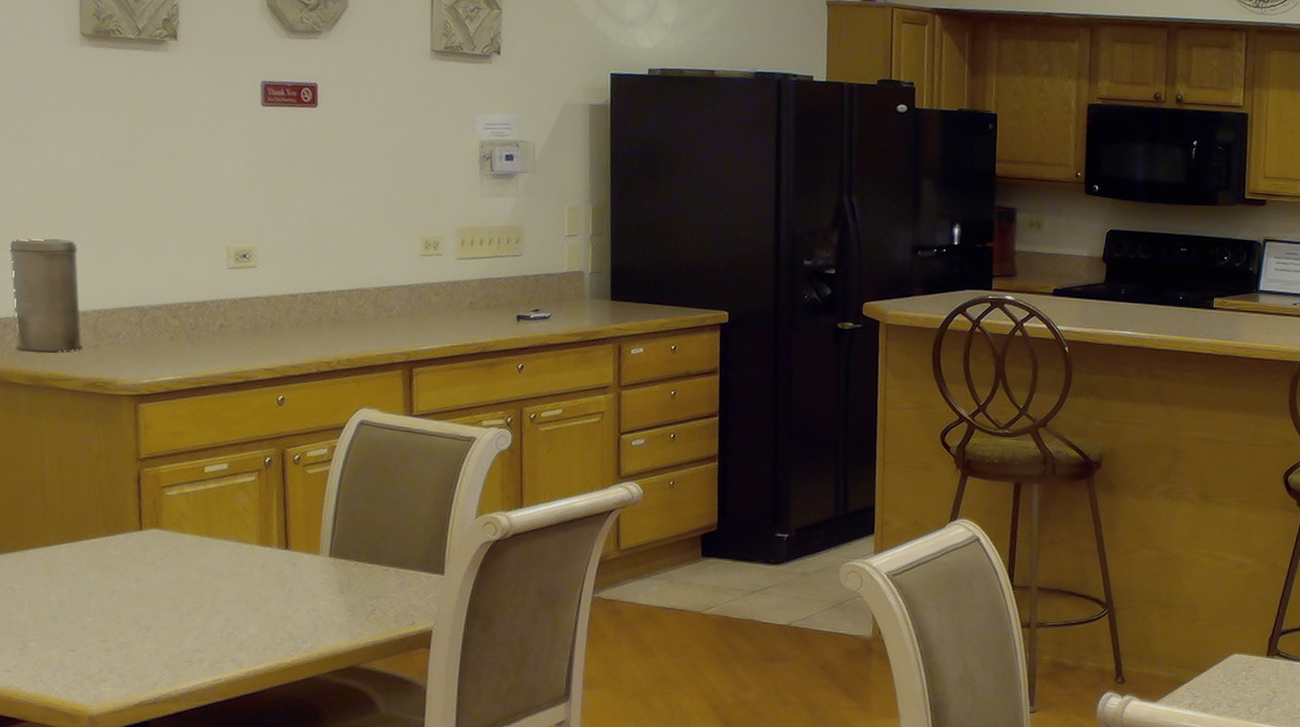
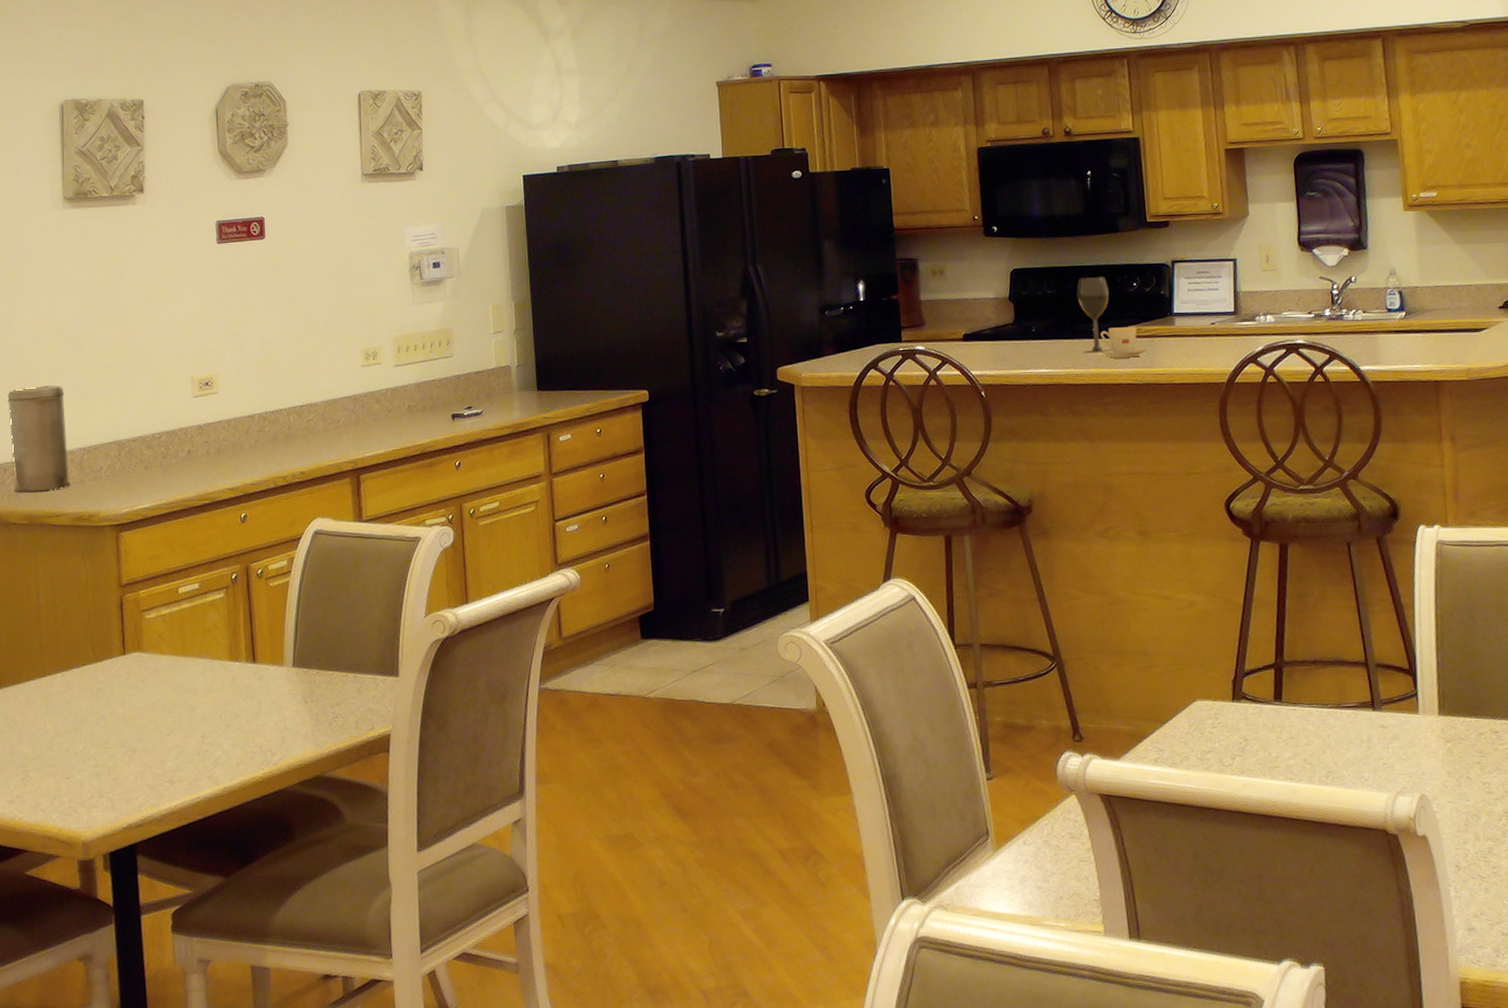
wine glass: none [1168,246,1200,321] -> present [1077,277,1111,353]
teacup: none [1185,298,1230,329] -> present [1100,327,1148,358]

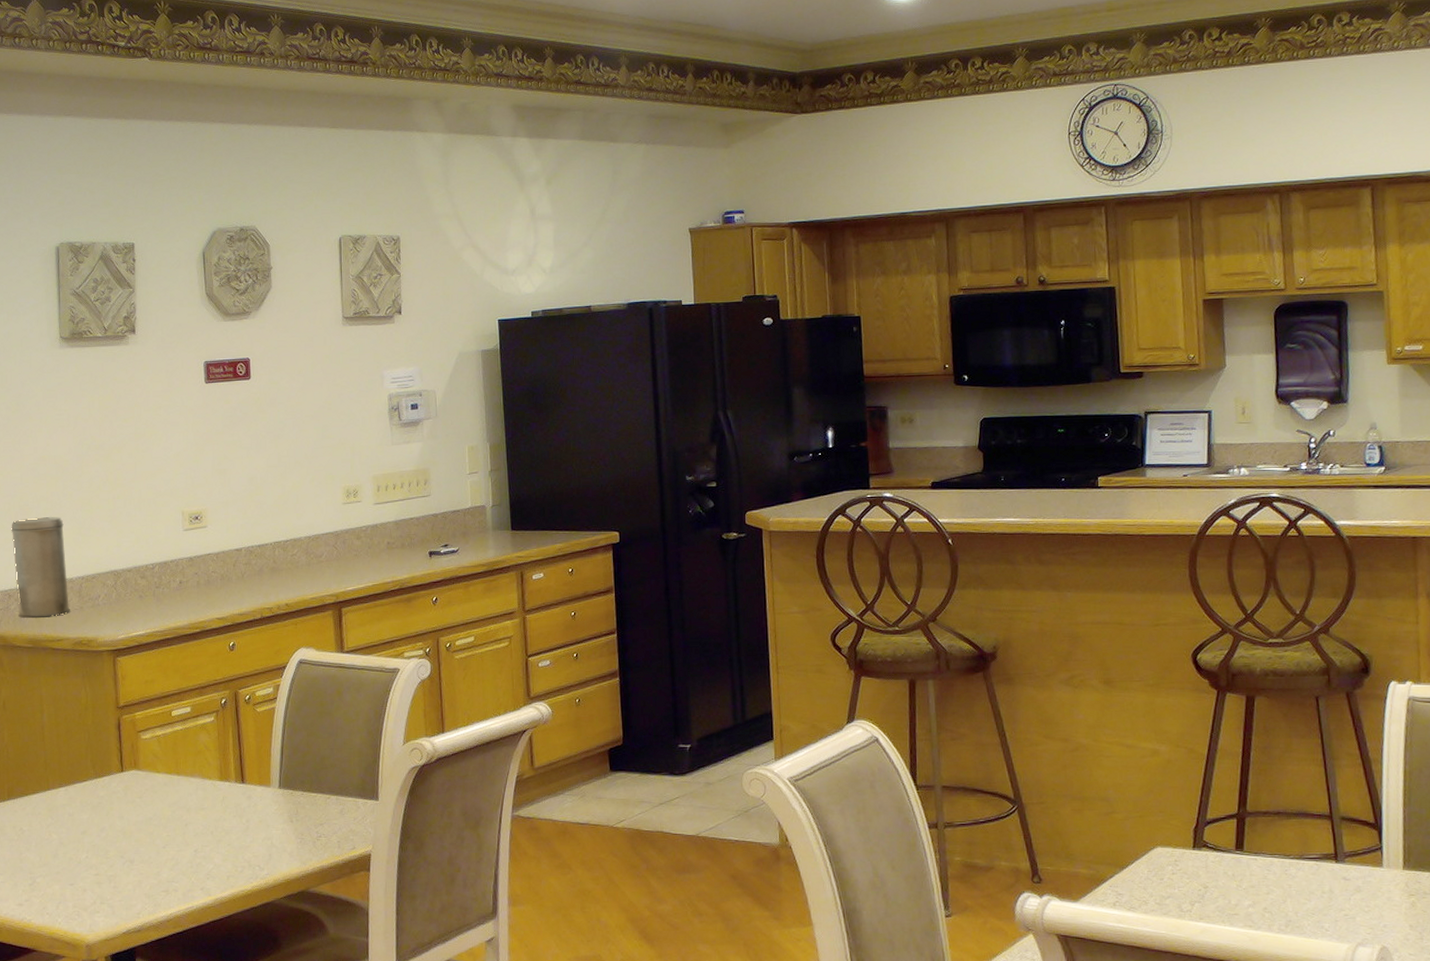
wine glass: present [1077,277,1111,353] -> none [1048,427,1080,503]
teacup: present [1100,327,1148,358] -> none [1070,477,1118,509]

